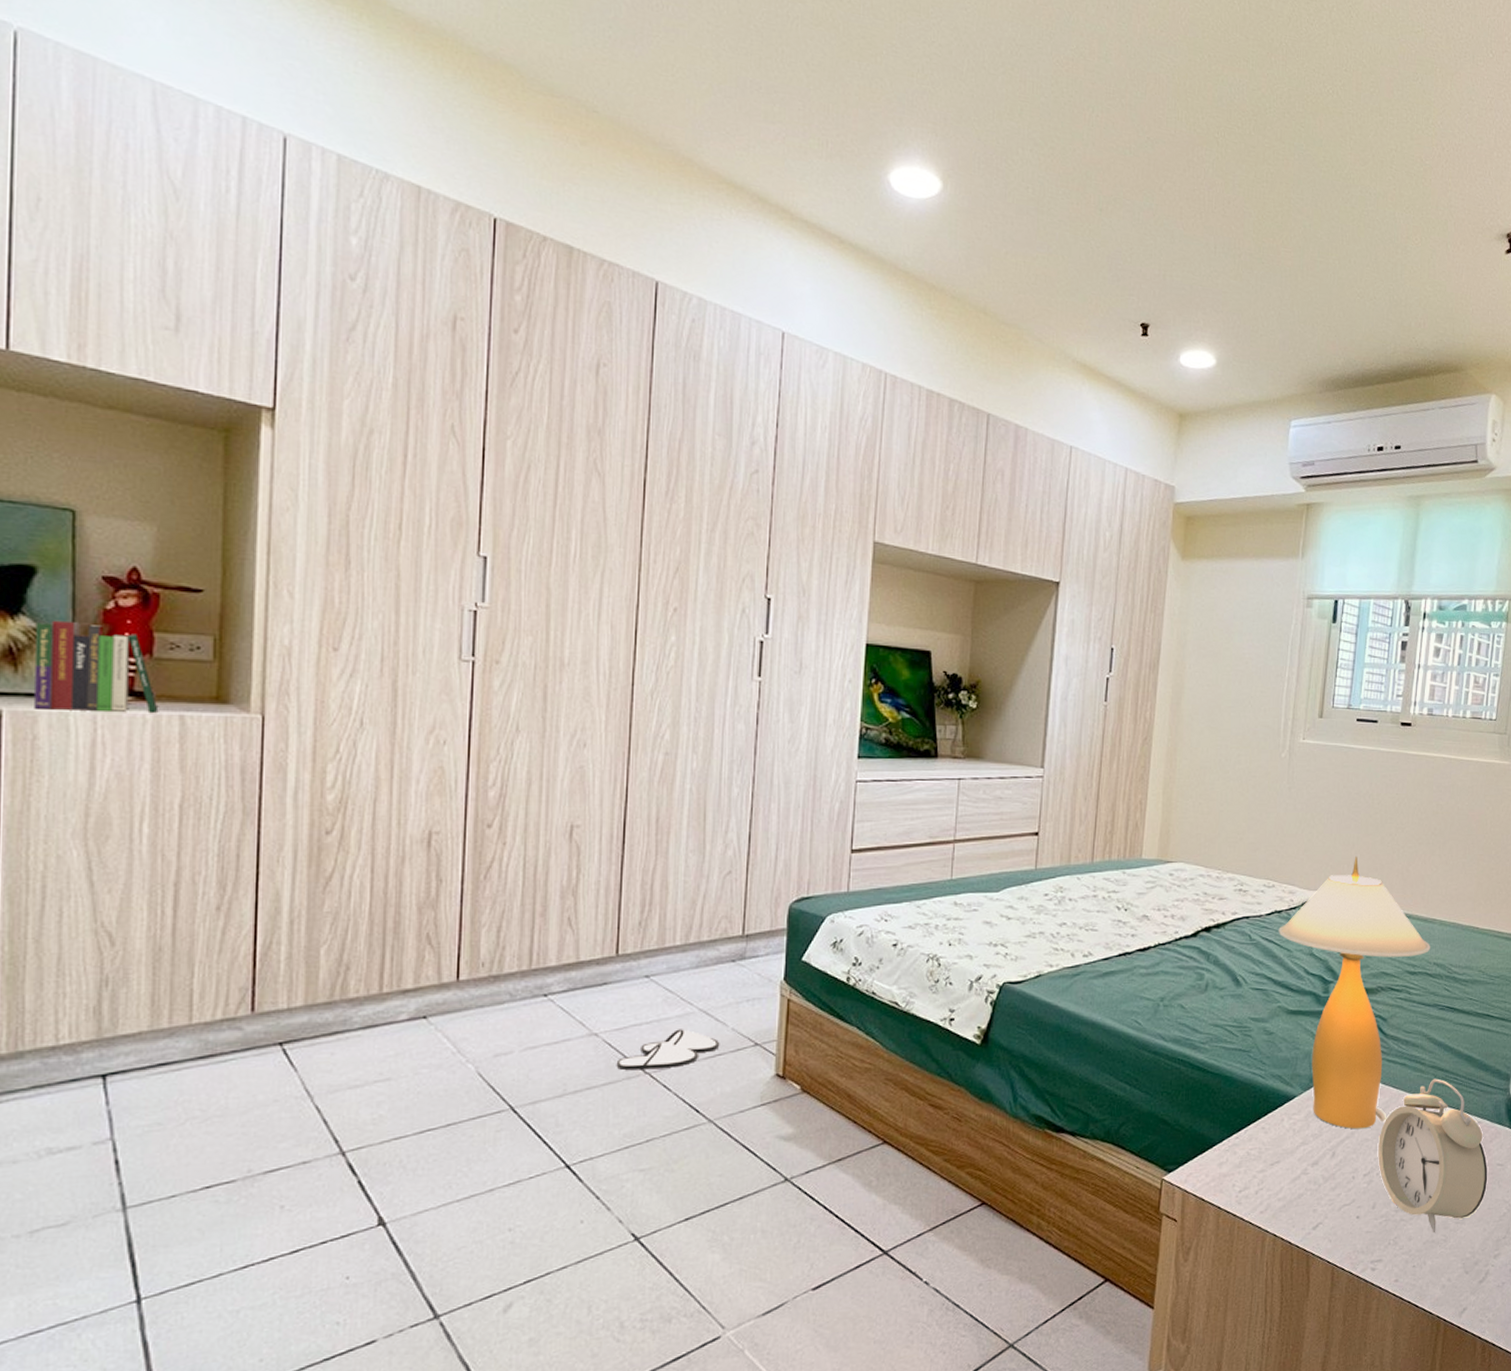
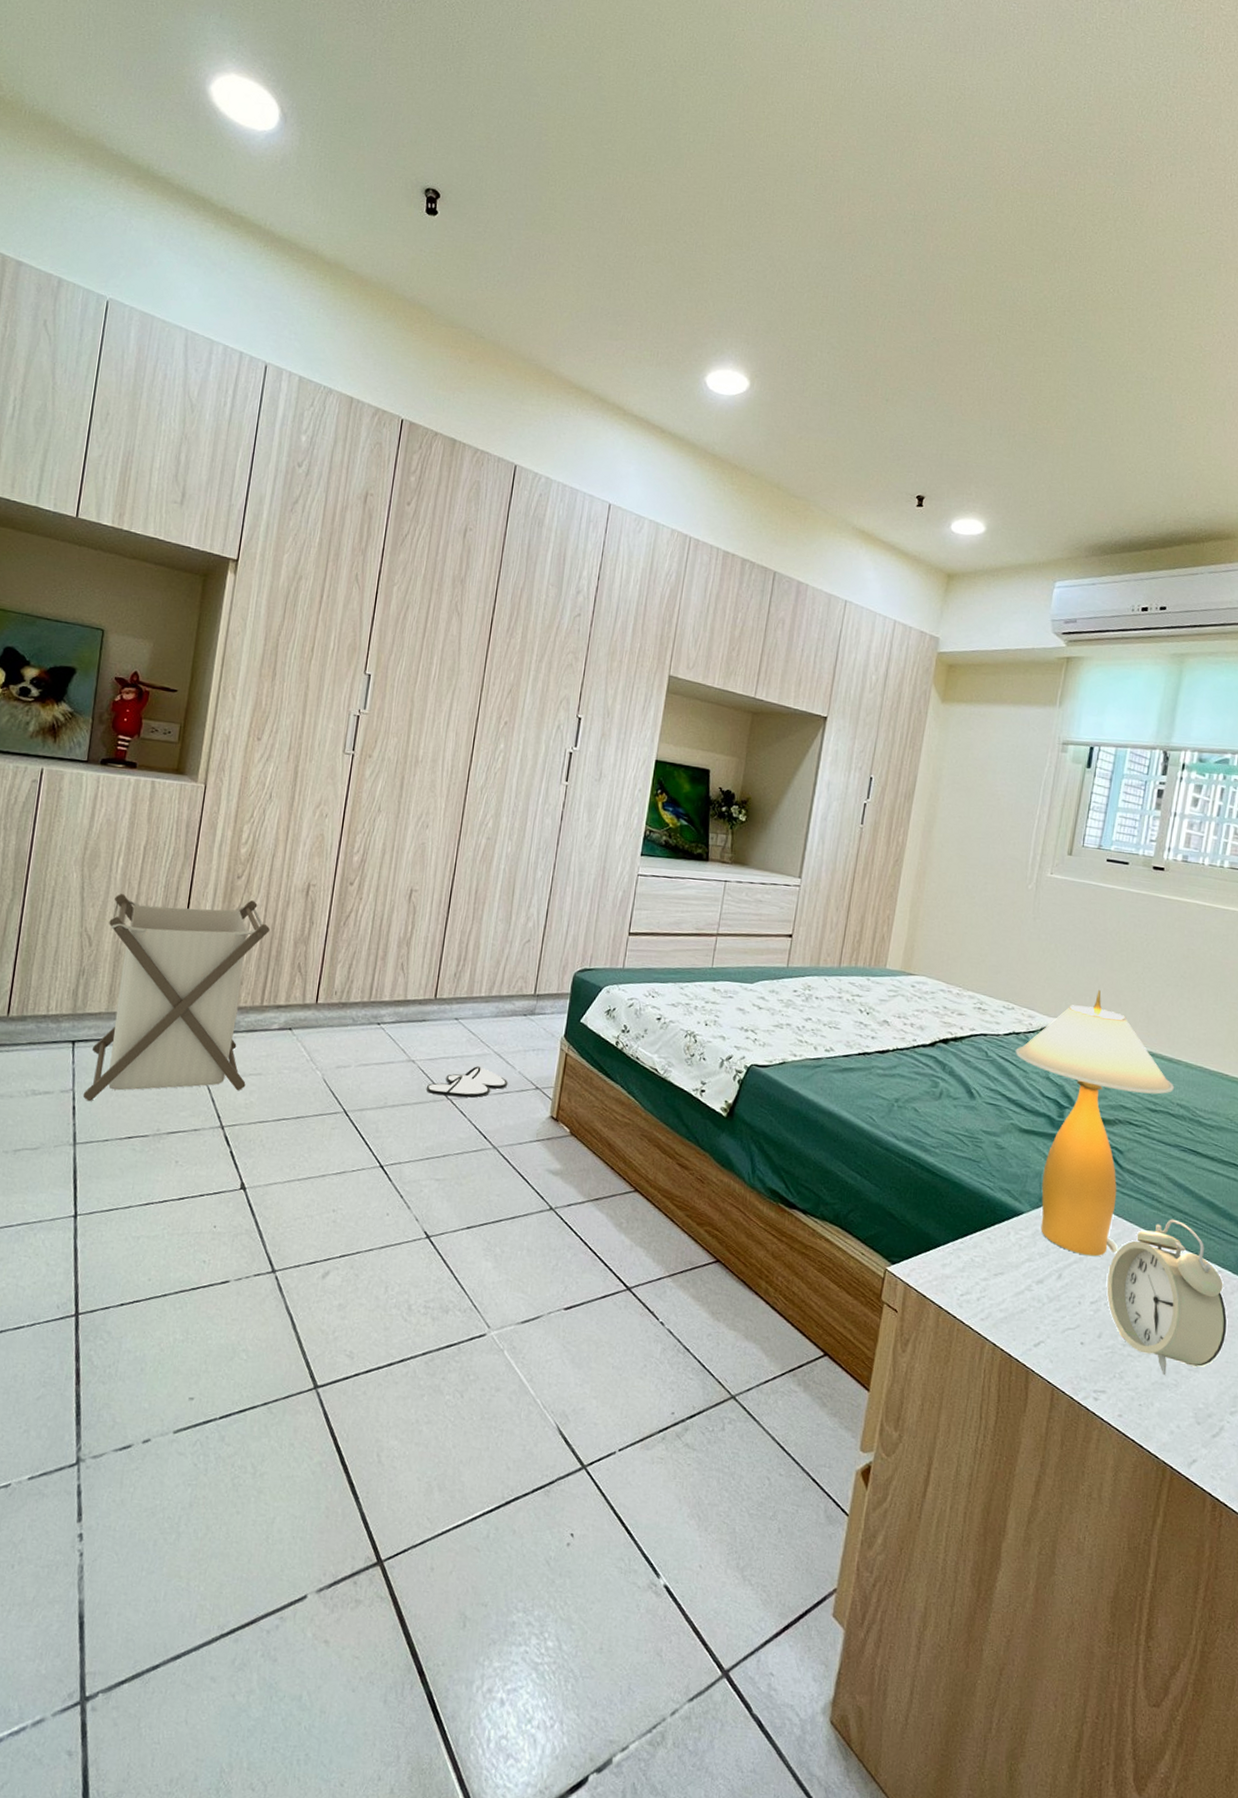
books: present [34,620,157,714] -> none [63,707,139,778]
laundry basket: none [128,861,381,1149] -> present [83,893,270,1101]

